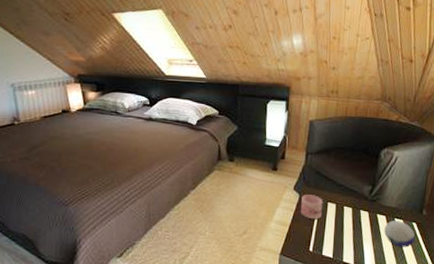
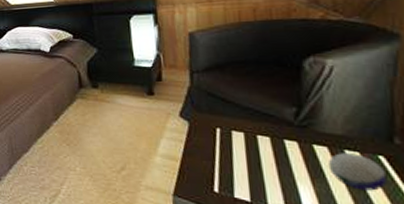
mug: present [301,194,323,220] -> none [192,122,225,153]

